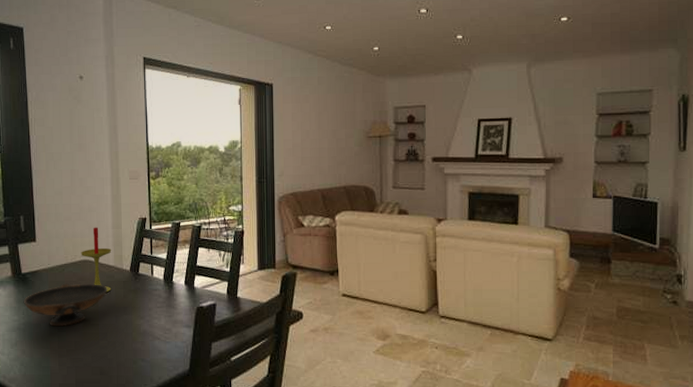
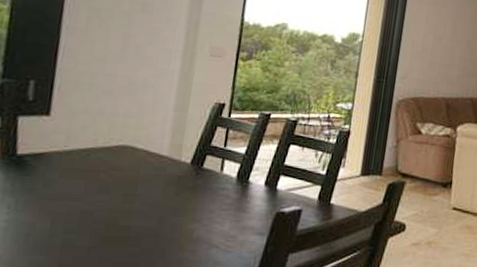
decorative bowl: present [23,283,108,327] -> none [11,172,153,227]
candle: present [81,227,112,293] -> none [120,107,169,188]

